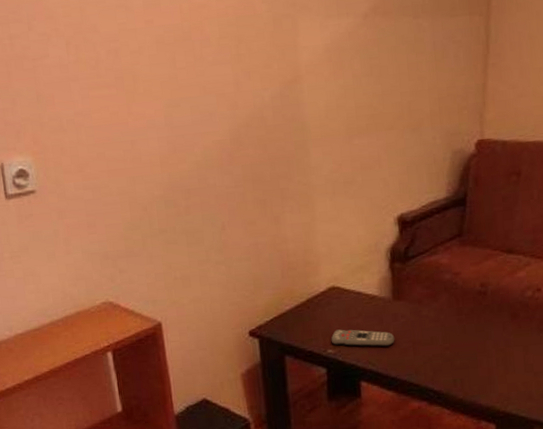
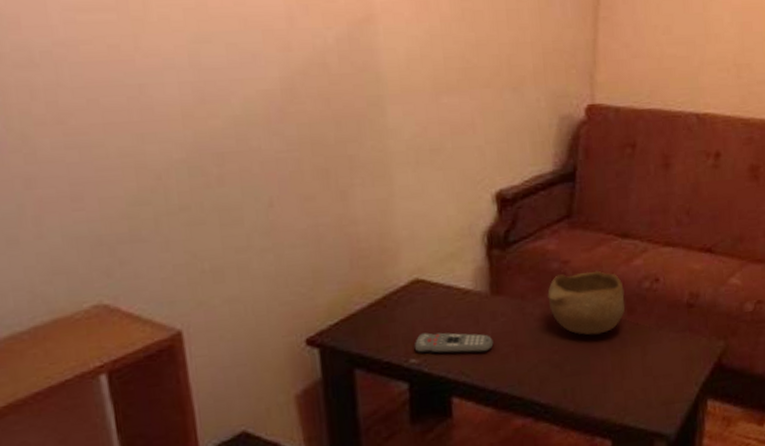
bowl: none [441,281,510,336] -> present [547,270,626,336]

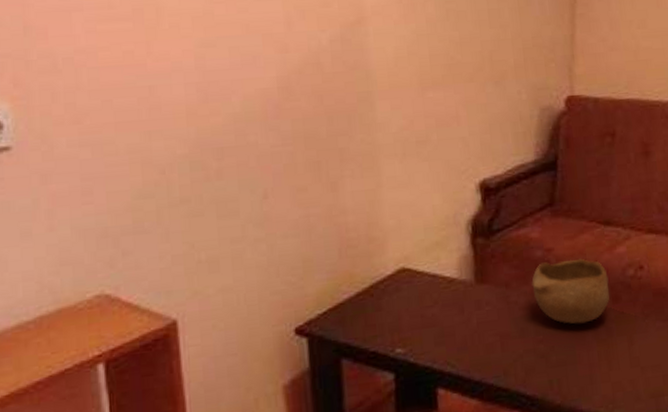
remote control: present [414,332,494,354] -> none [400,321,479,344]

